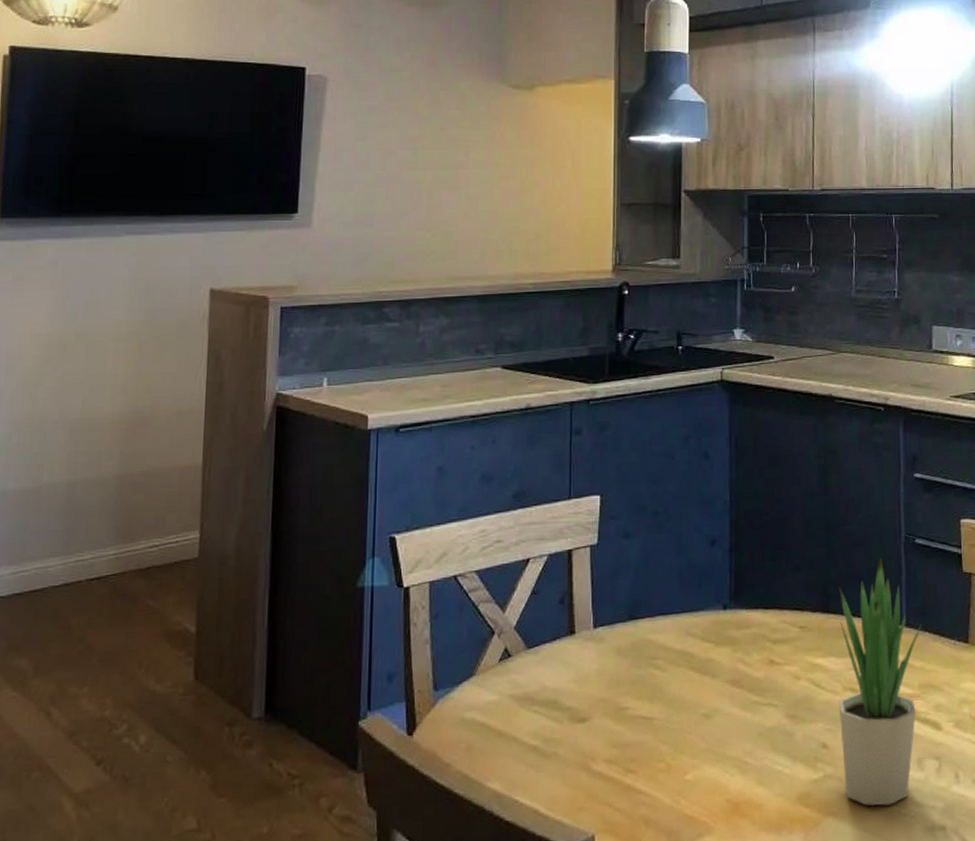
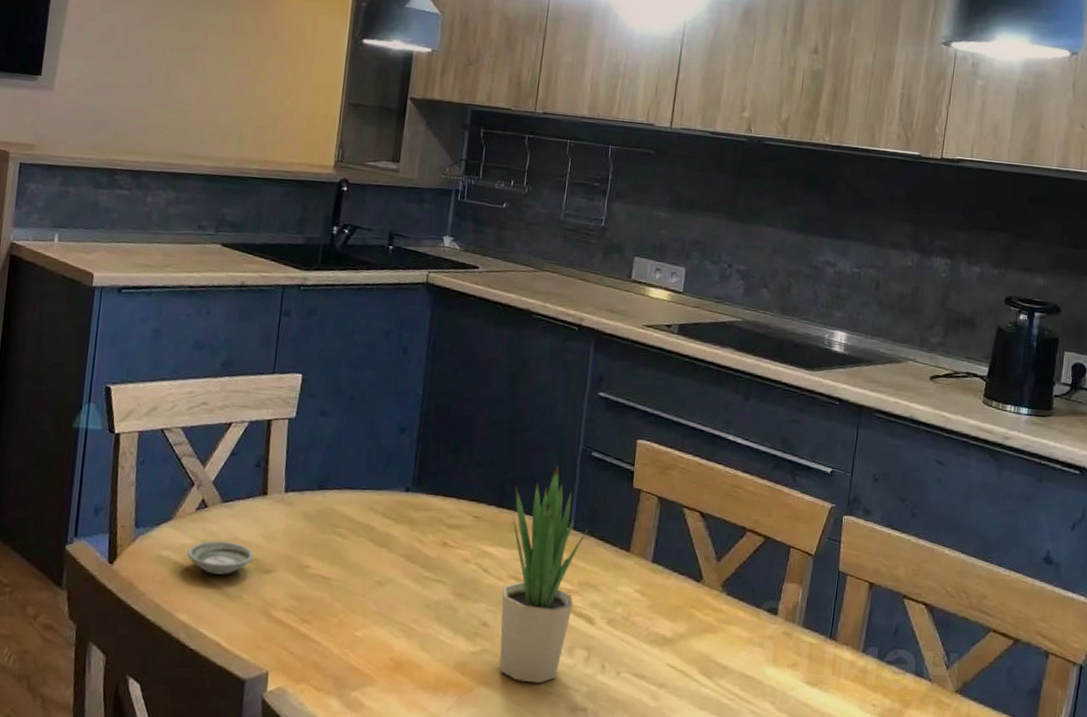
saucer: none [494,692,567,732] -> present [187,541,254,575]

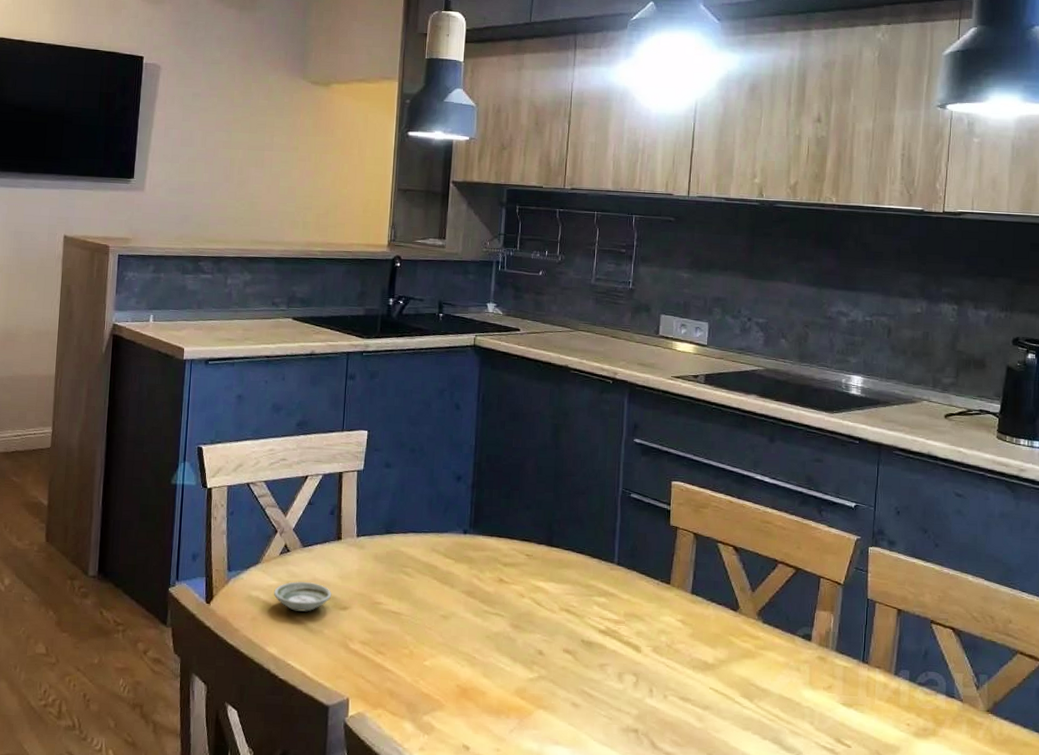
potted plant: present [499,465,588,684] -> none [554,506,631,707]

